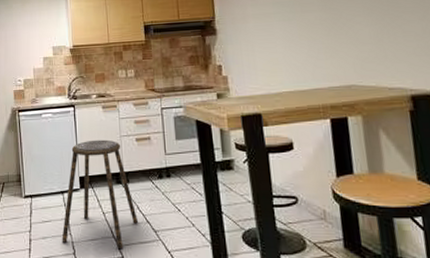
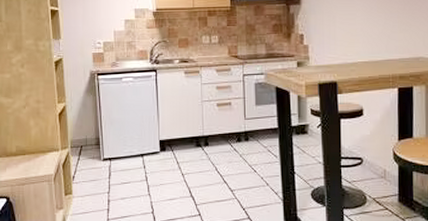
stool: present [61,139,138,248] -> none [140,104,215,207]

